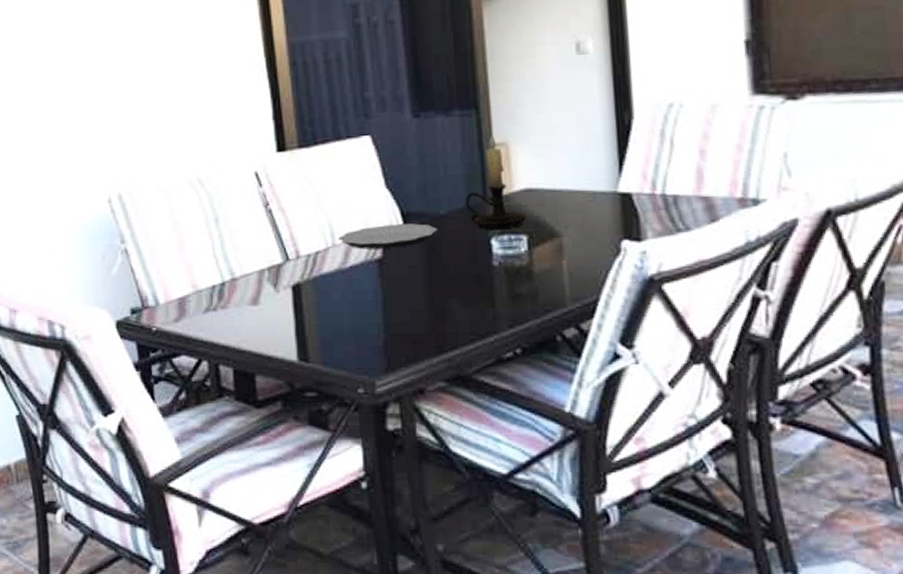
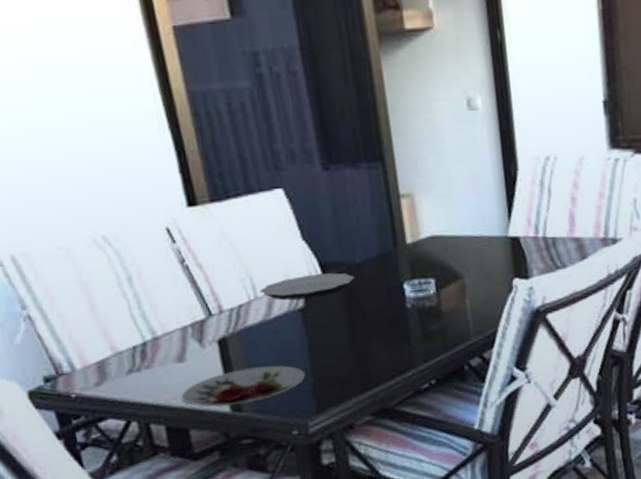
plate: none [251,316,378,354] -> present [181,365,306,407]
candle holder: present [465,135,527,230] -> none [378,186,433,275]

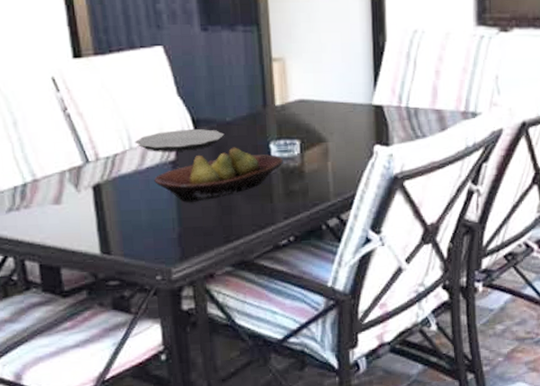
plate: present [181,365,306,407] -> none [55,213,173,248]
fruit bowl: none [282,289,419,351] -> present [153,147,283,202]

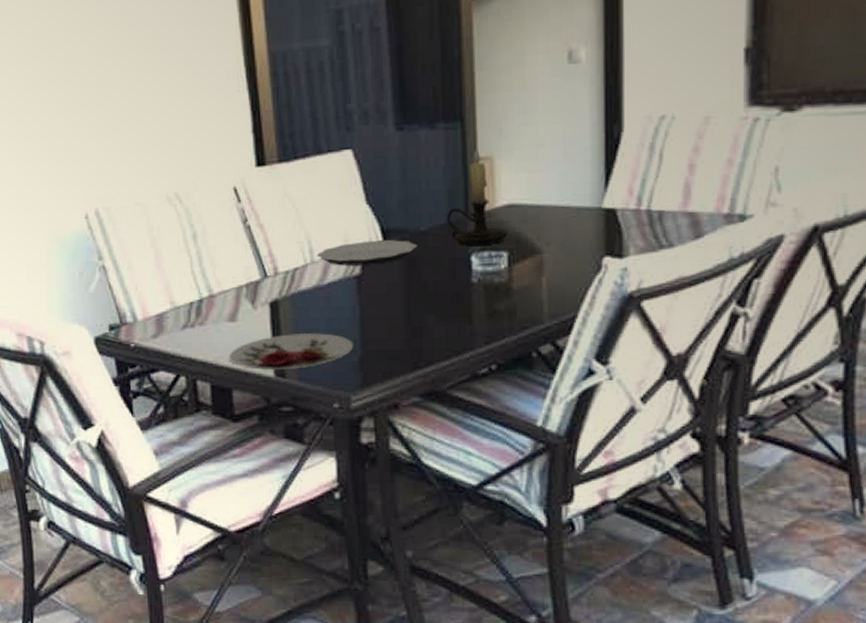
plate: none [55,213,173,248] -> present [229,333,354,370]
fruit bowl: present [153,147,283,202] -> none [335,260,486,322]
candle holder: none [248,50,299,136] -> present [447,148,508,247]

